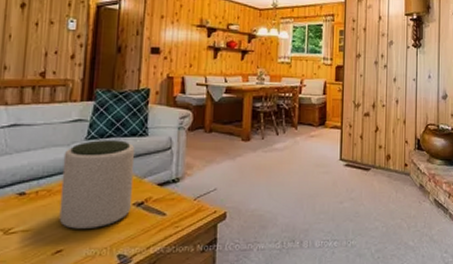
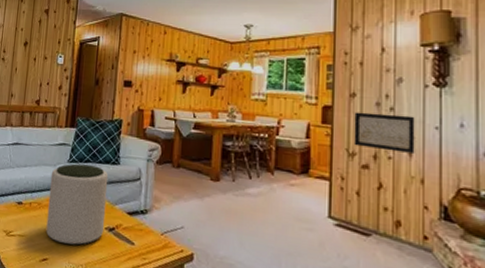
wall art: none [359,70,401,101] -> present [354,111,415,153]

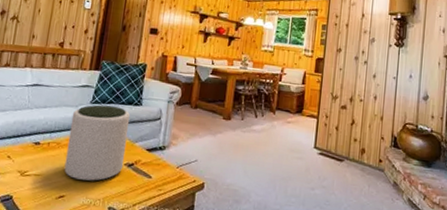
wall art: present [354,111,415,153] -> none [337,63,381,97]

